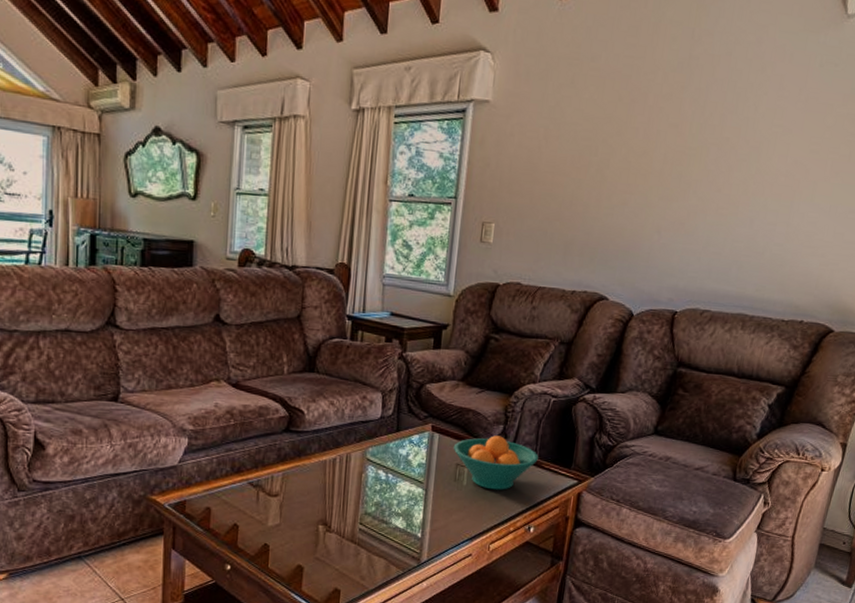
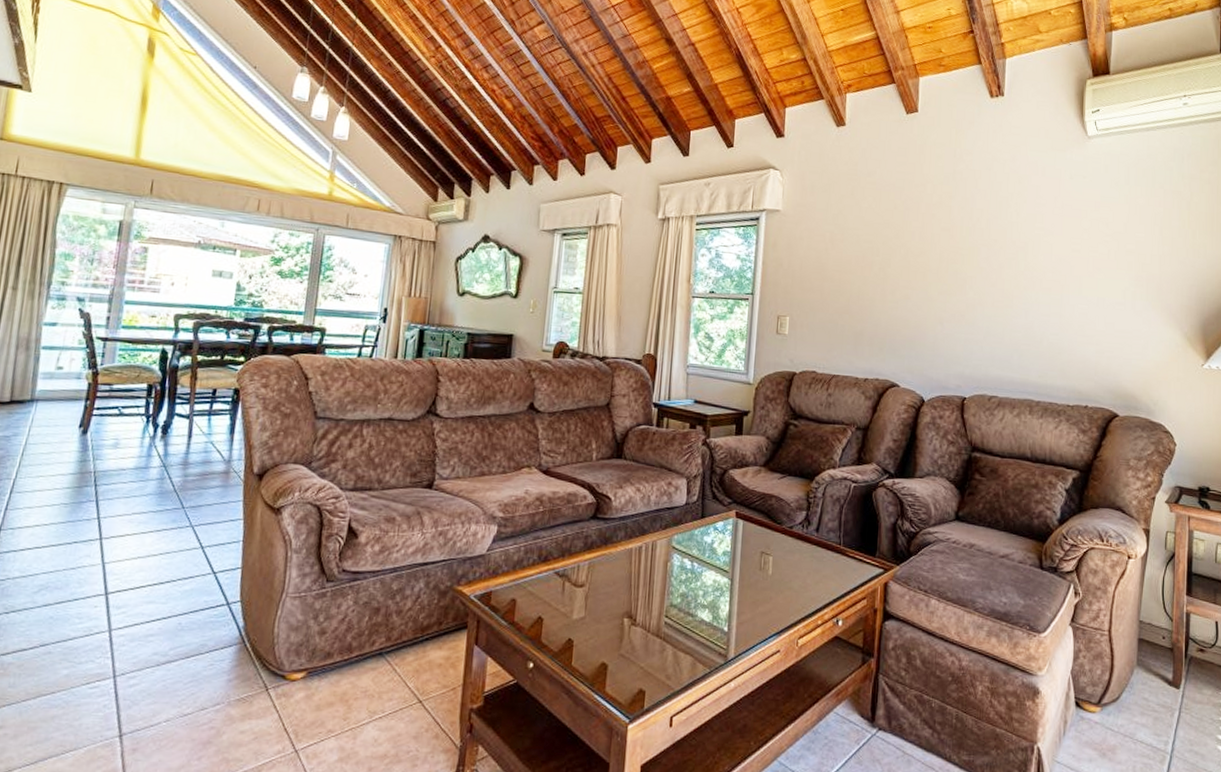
fruit bowl: present [453,435,539,490] -> none [757,522,842,580]

